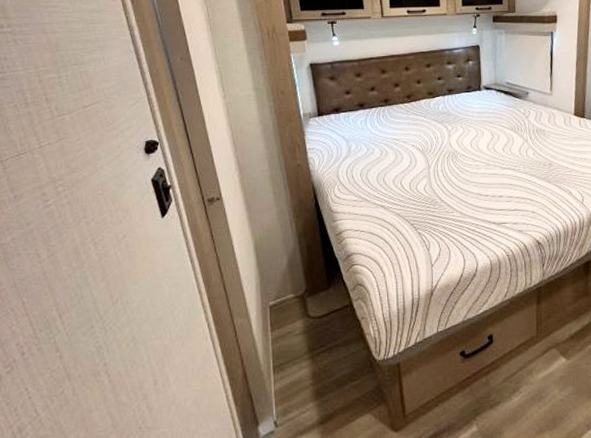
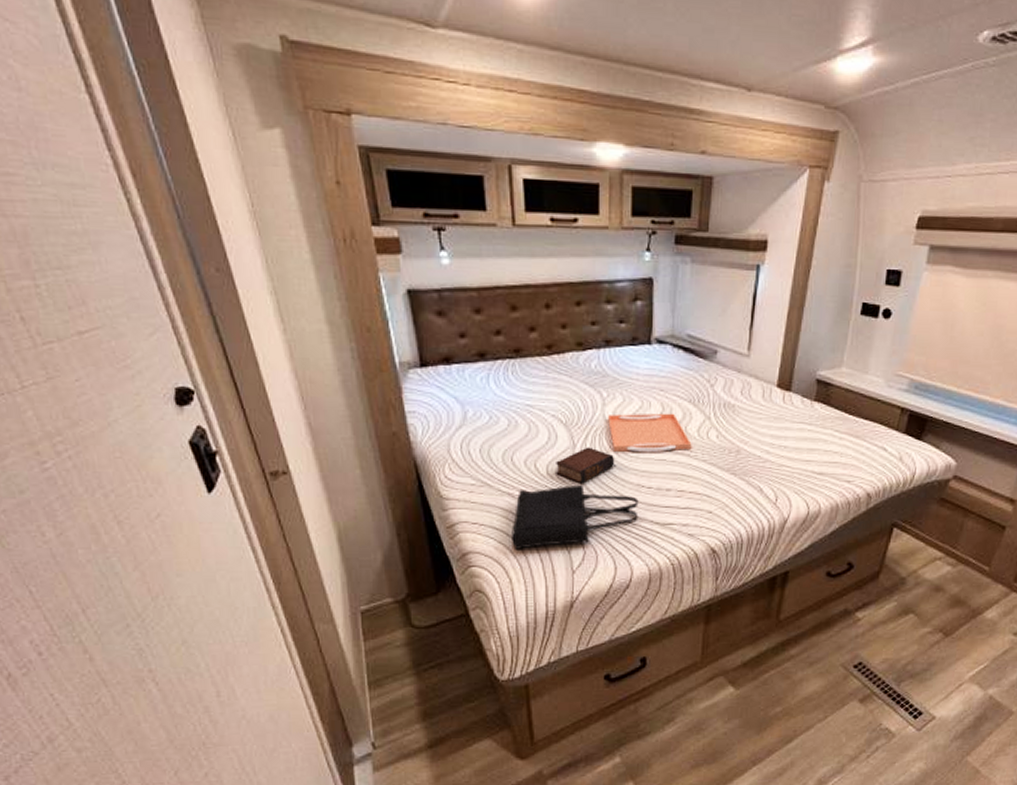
tote bag: none [384,196,480,251] -> present [512,484,639,551]
book: none [416,167,460,196] -> present [556,447,615,484]
serving tray: none [453,138,516,170] -> present [608,412,692,452]

